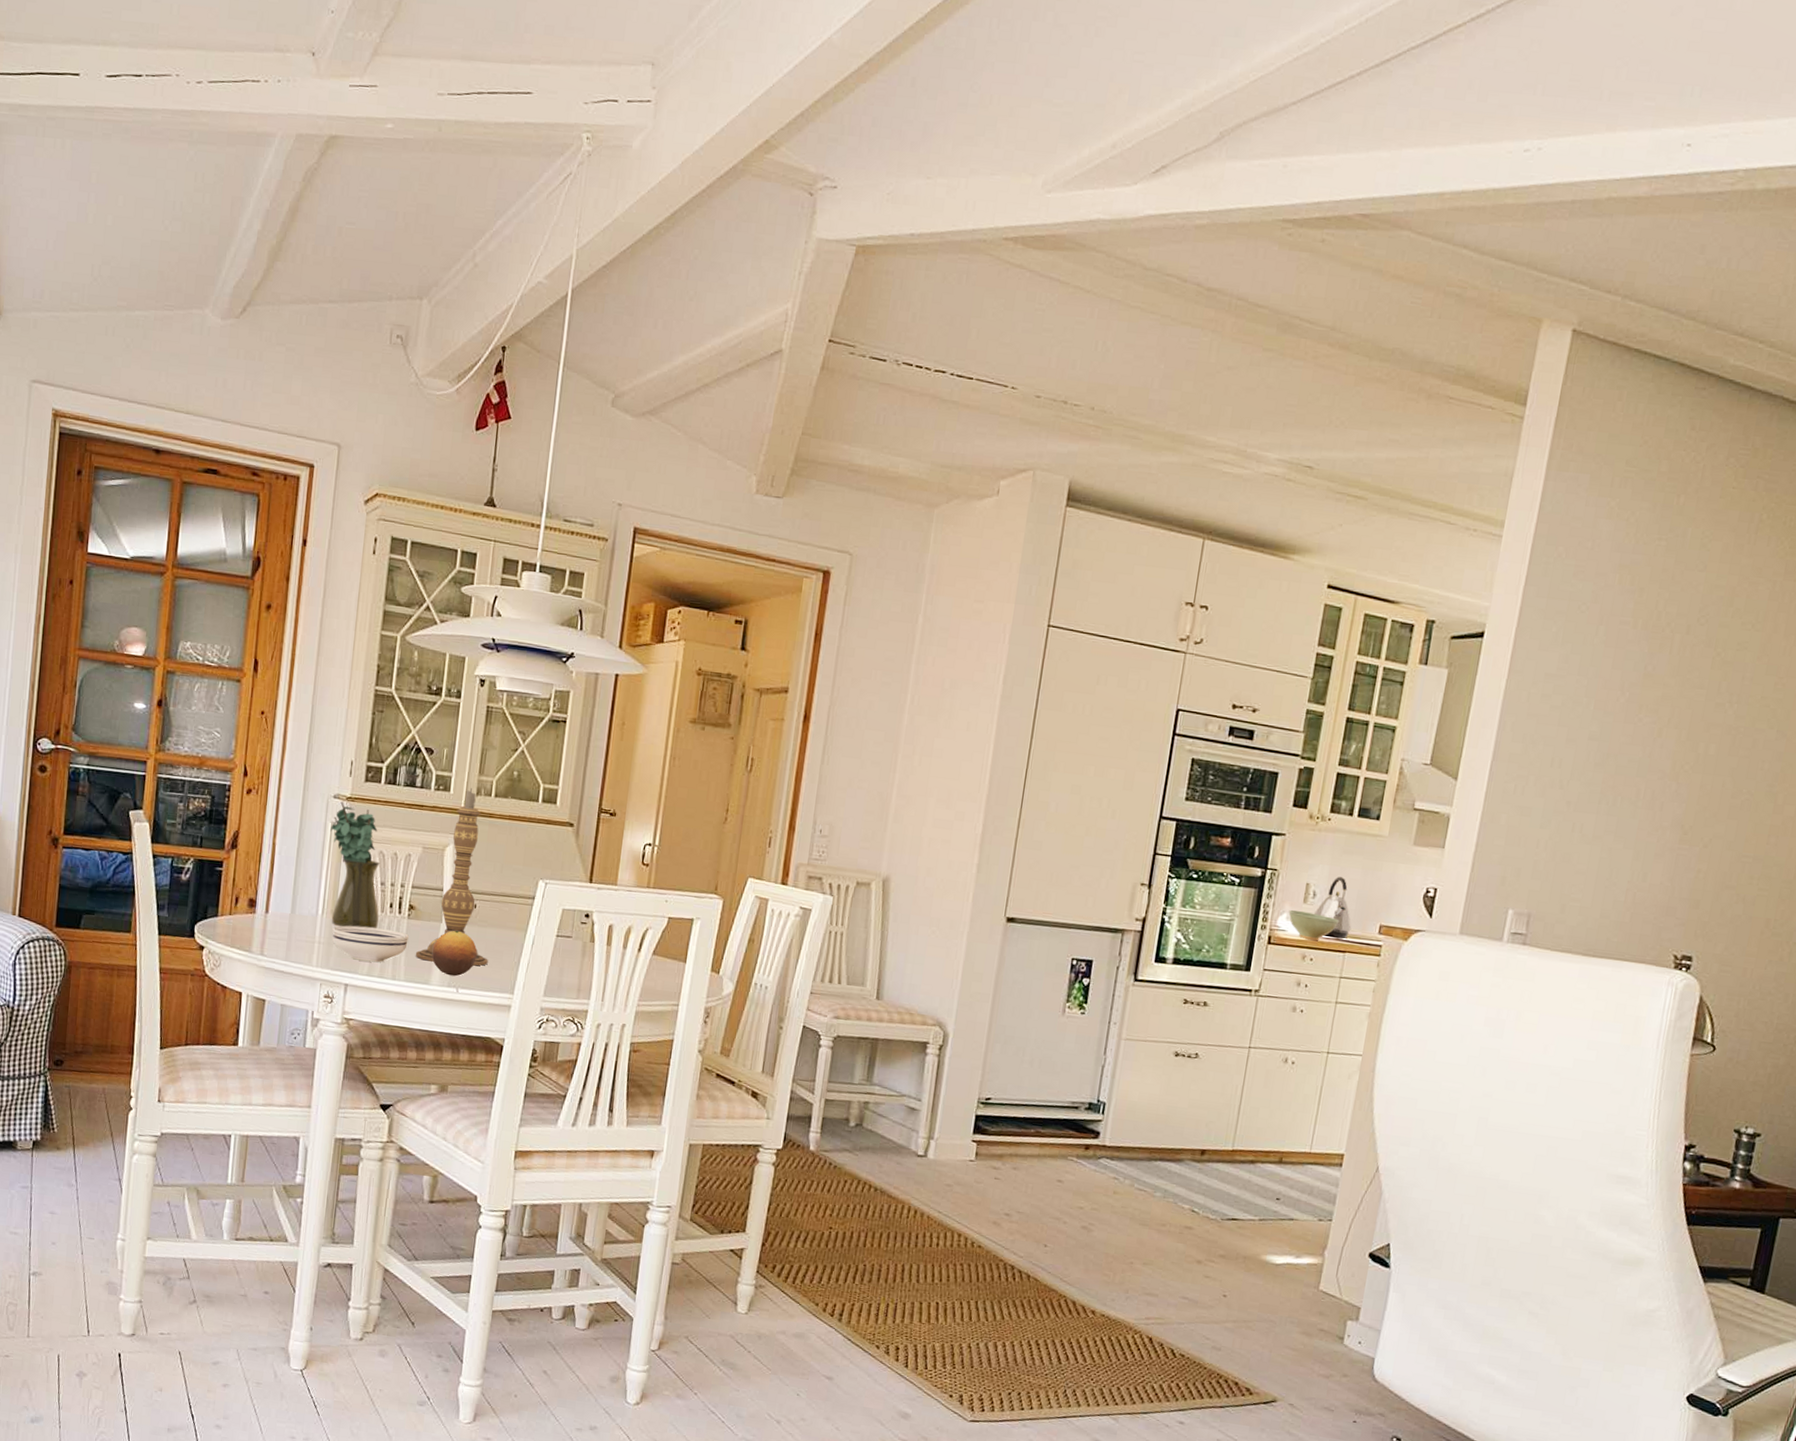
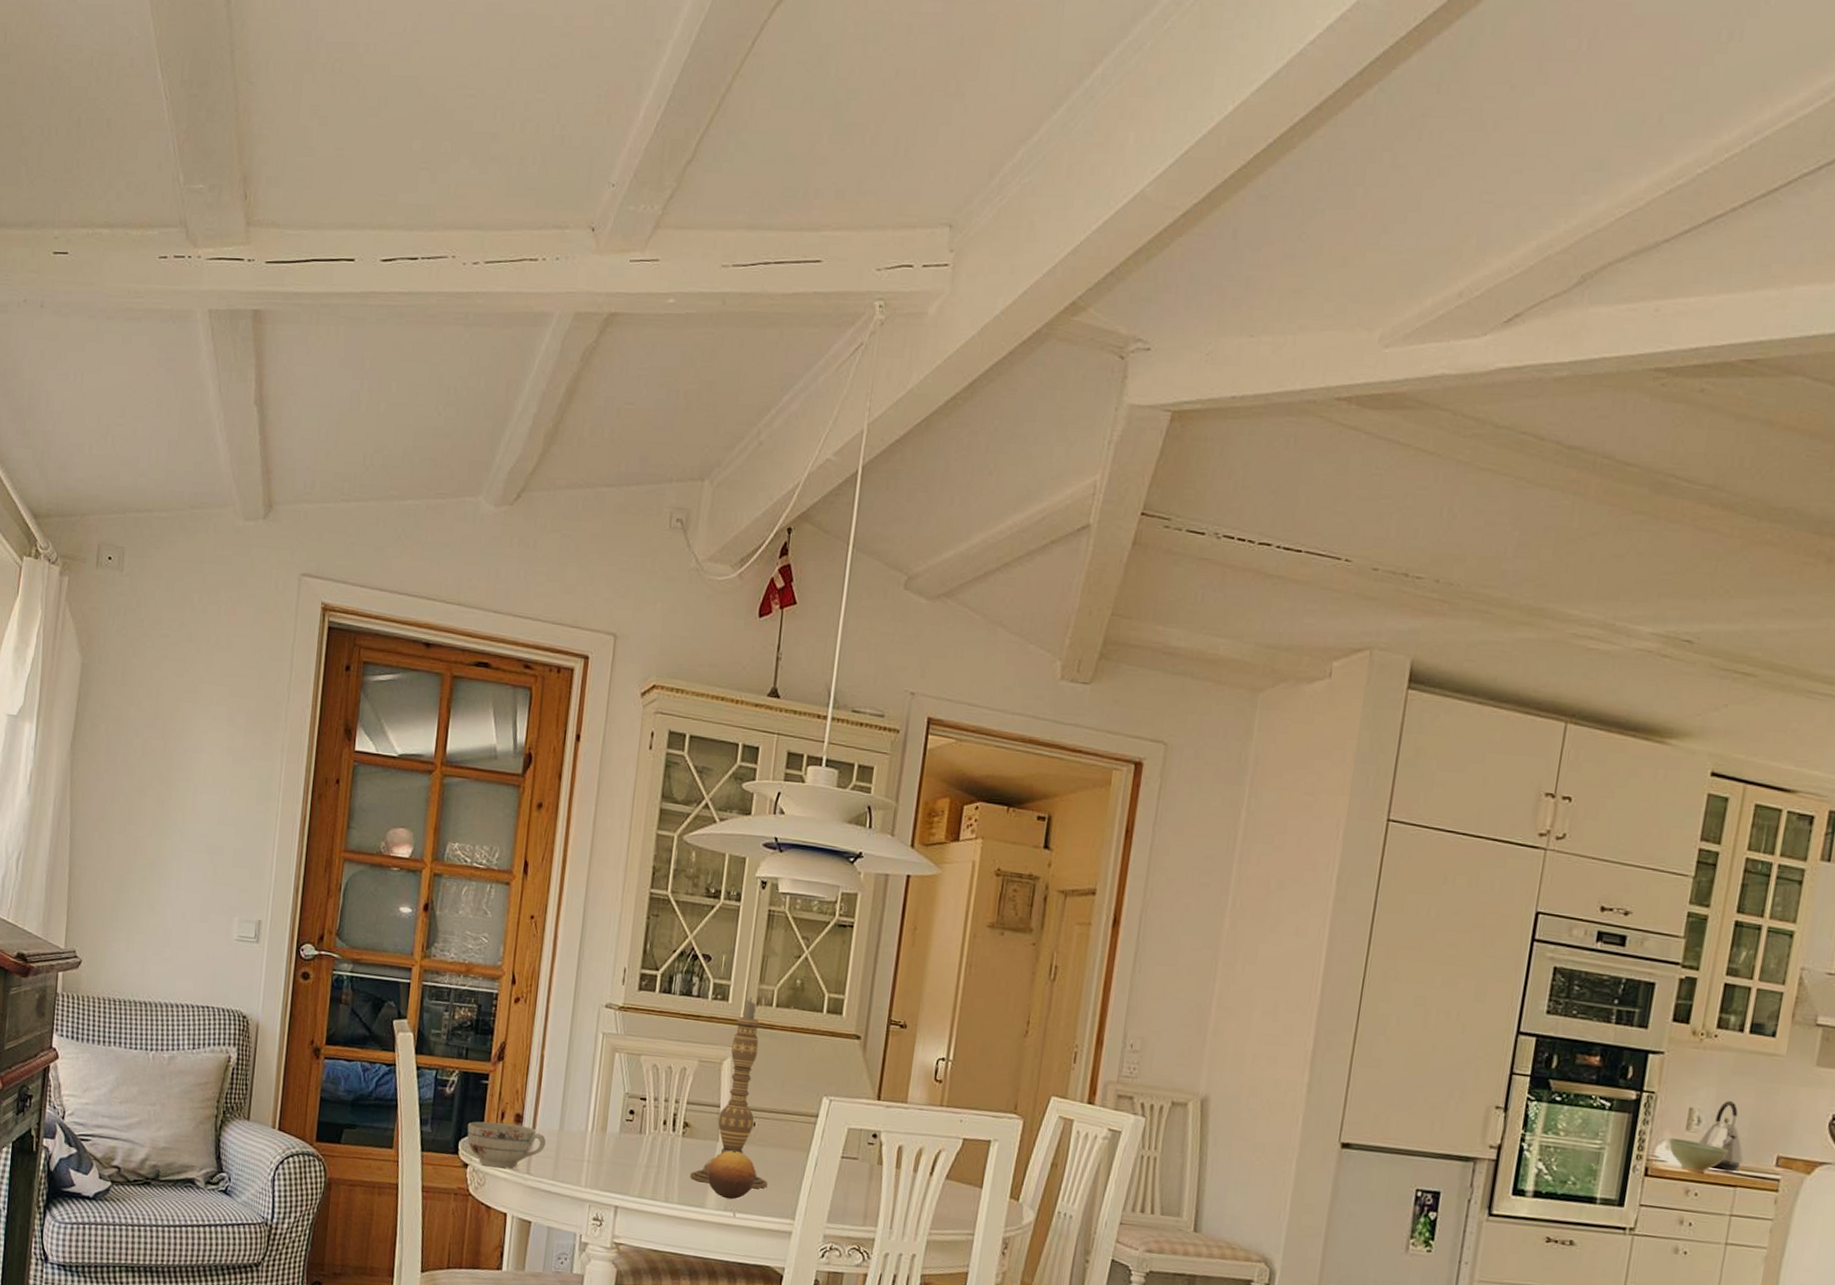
teacup: none [202,906,279,950] -> present [467,1121,546,1168]
vase: present [330,801,380,929] -> none [601,1011,654,1148]
bowl: present [332,925,409,963] -> none [602,1143,683,1184]

